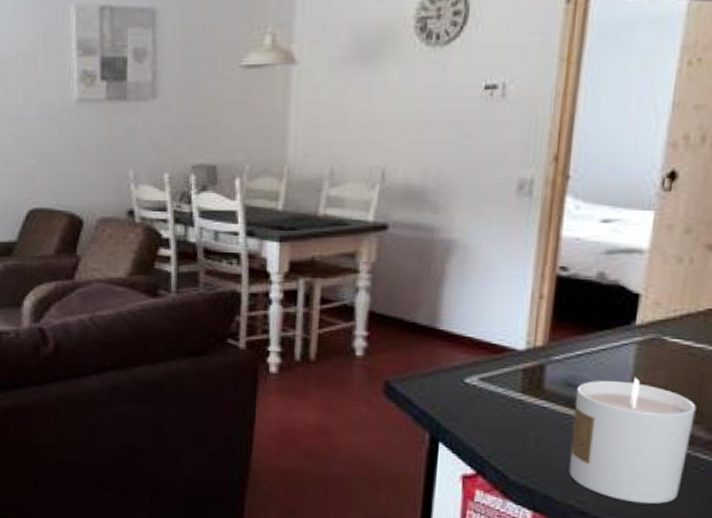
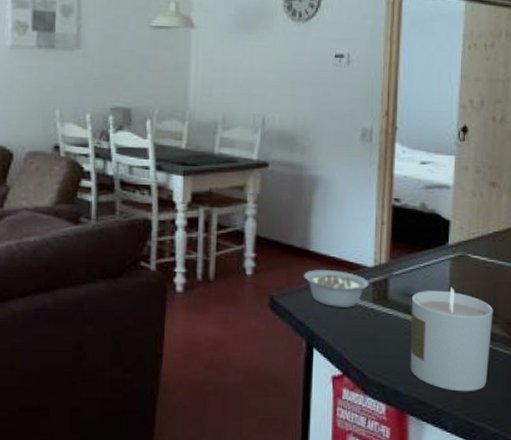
legume: none [430,352,518,397] -> present [304,270,369,308]

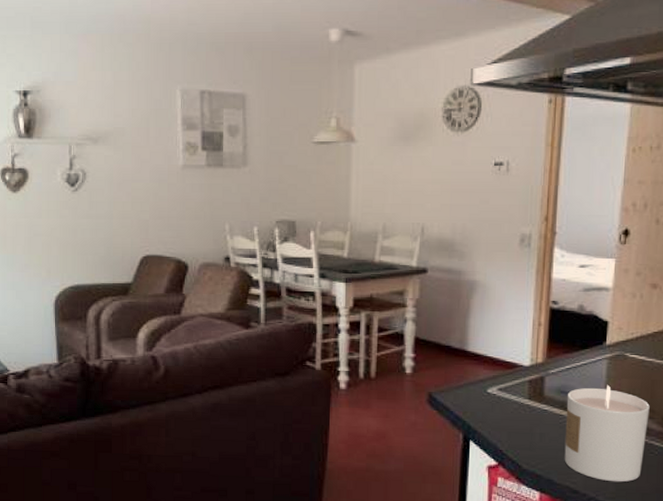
legume: present [304,270,369,308] -> none [461,369,525,404]

